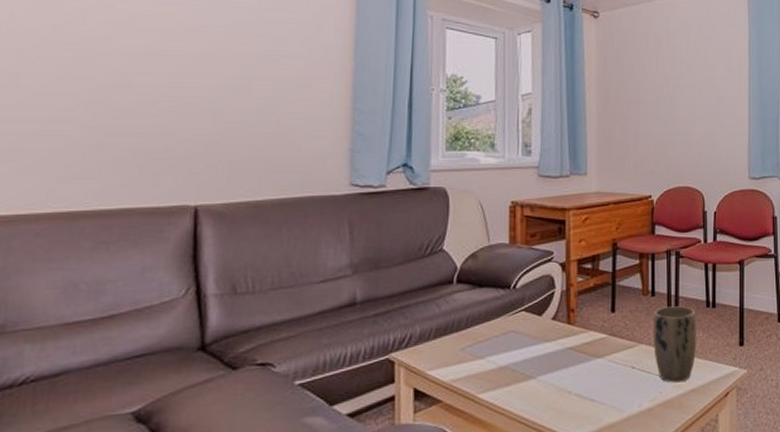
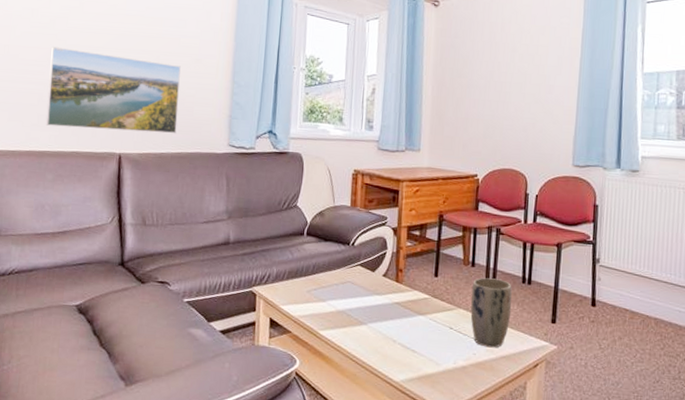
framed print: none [78,74,282,177] -> present [45,47,181,134]

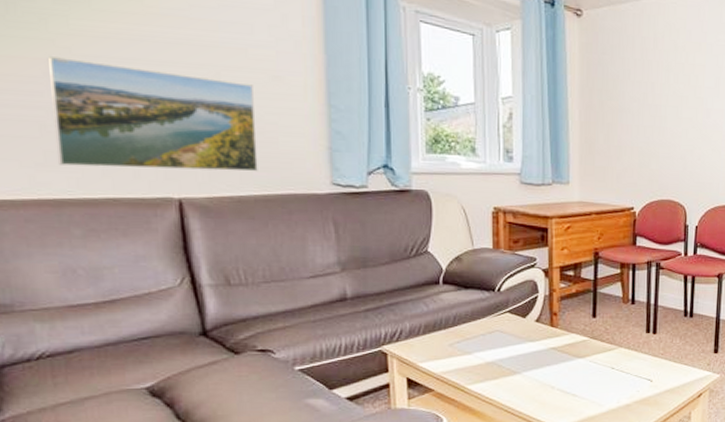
plant pot: present [470,278,512,348] -> none [632,314,674,383]

